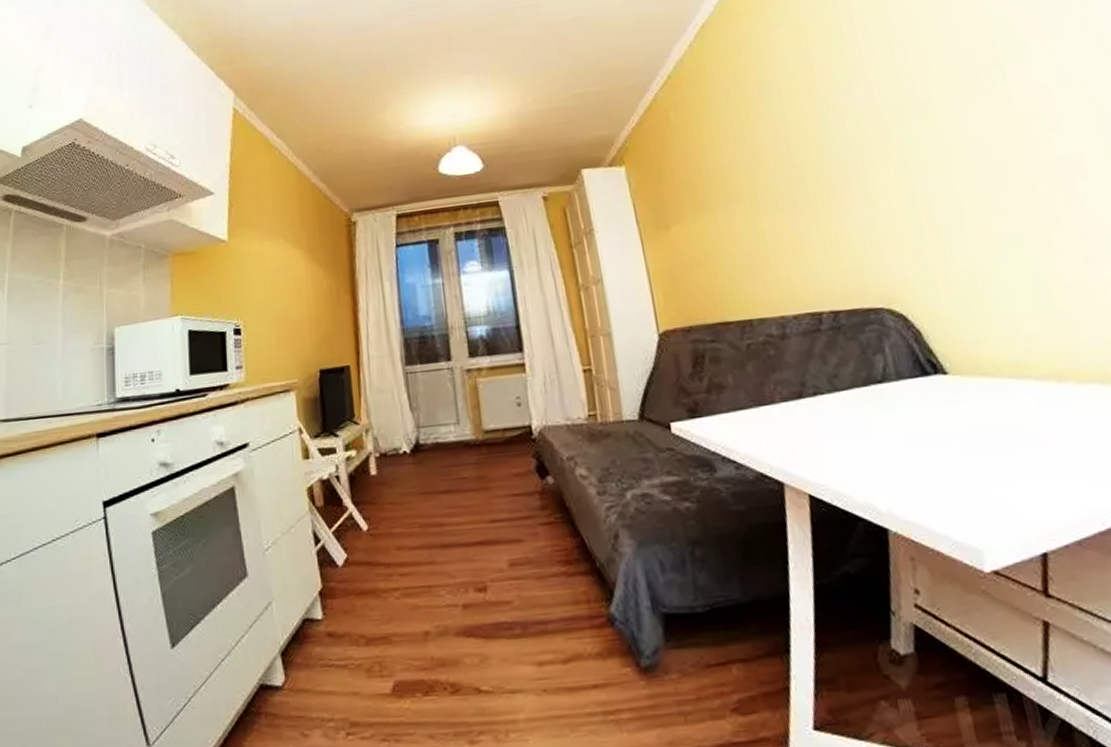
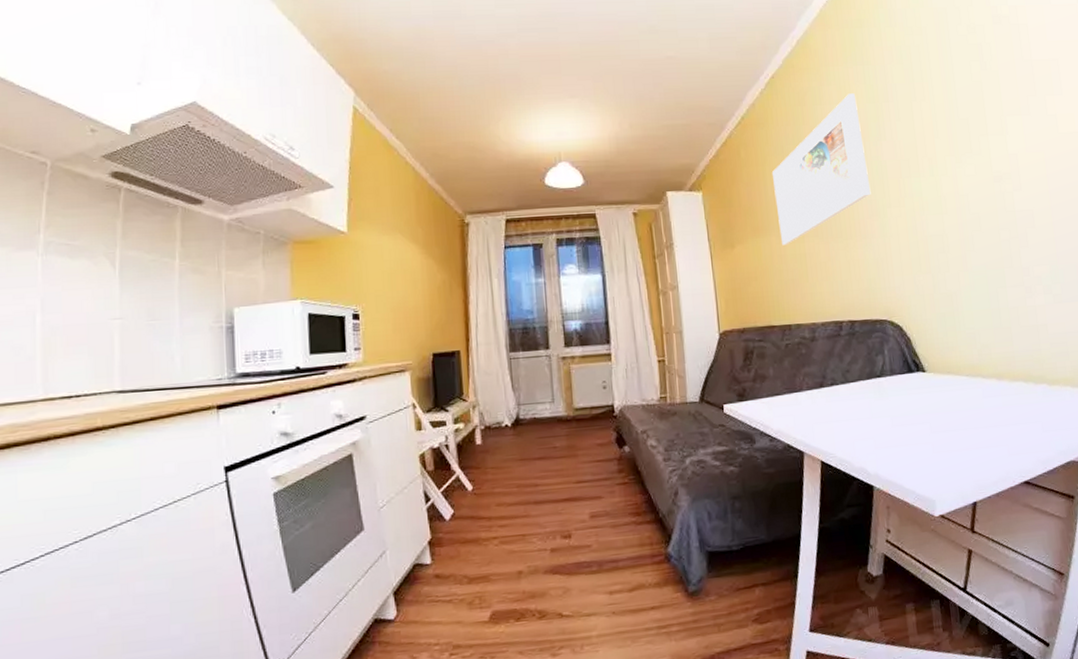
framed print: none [711,34,846,223] -> present [771,93,871,246]

